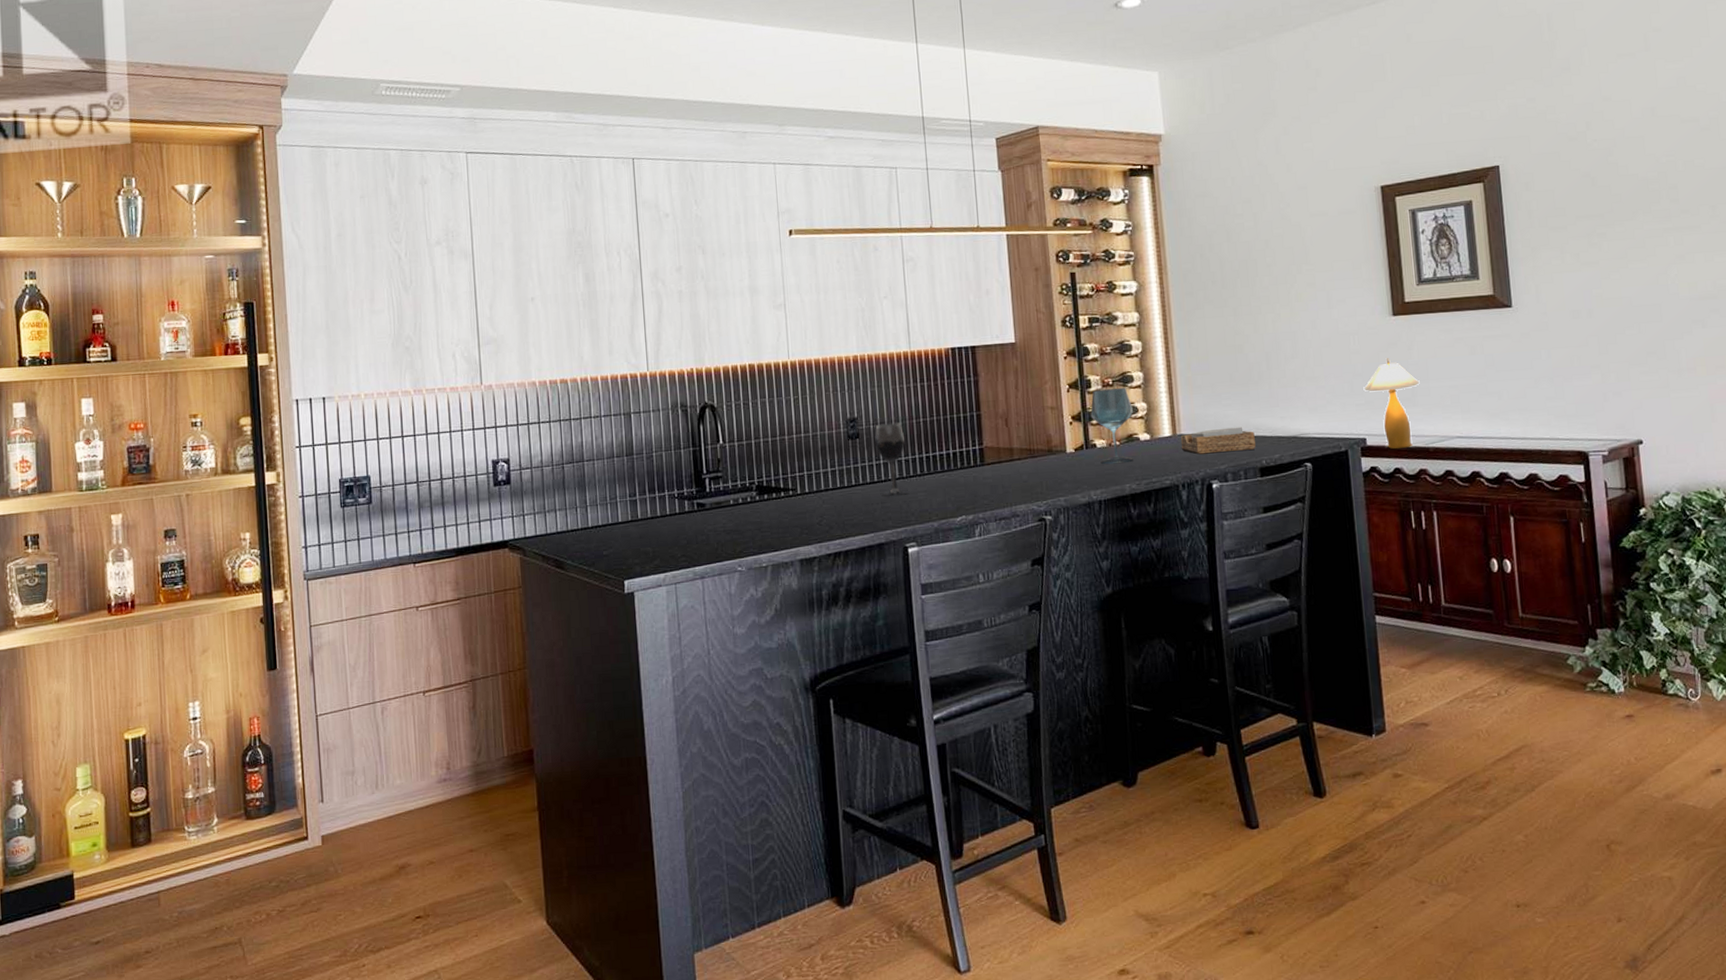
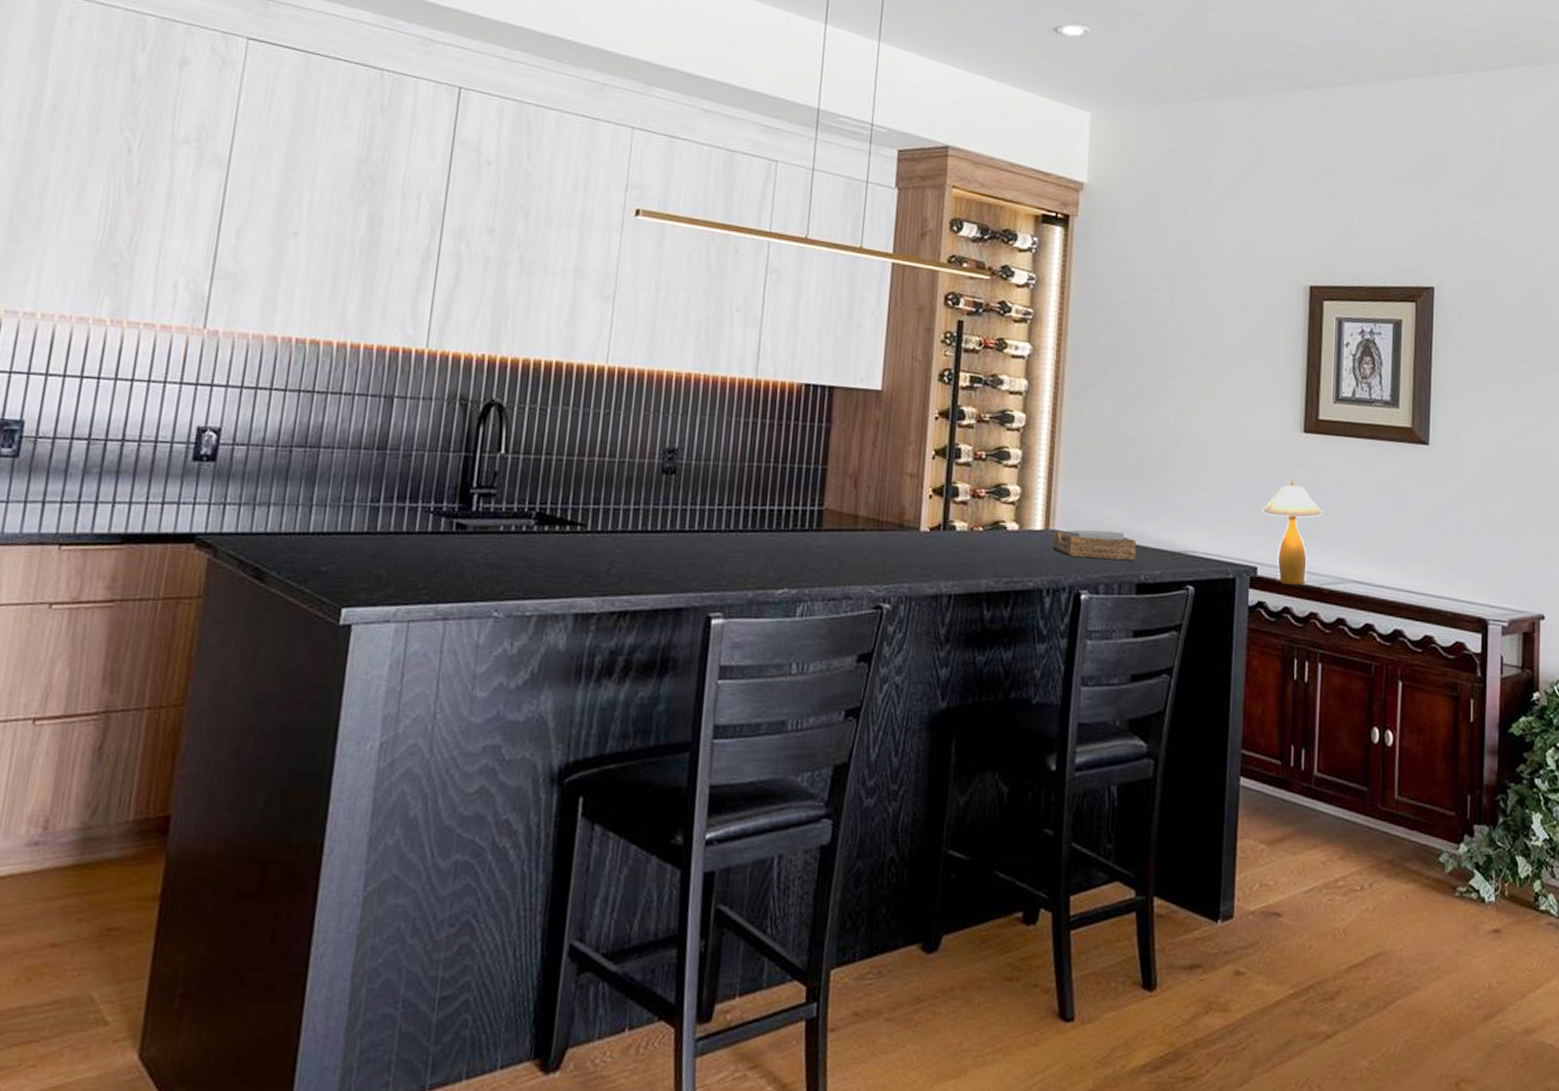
wine glass: present [874,422,909,497] -> none [690,461,731,553]
wine glass: present [1090,387,1133,465] -> none [955,462,1004,555]

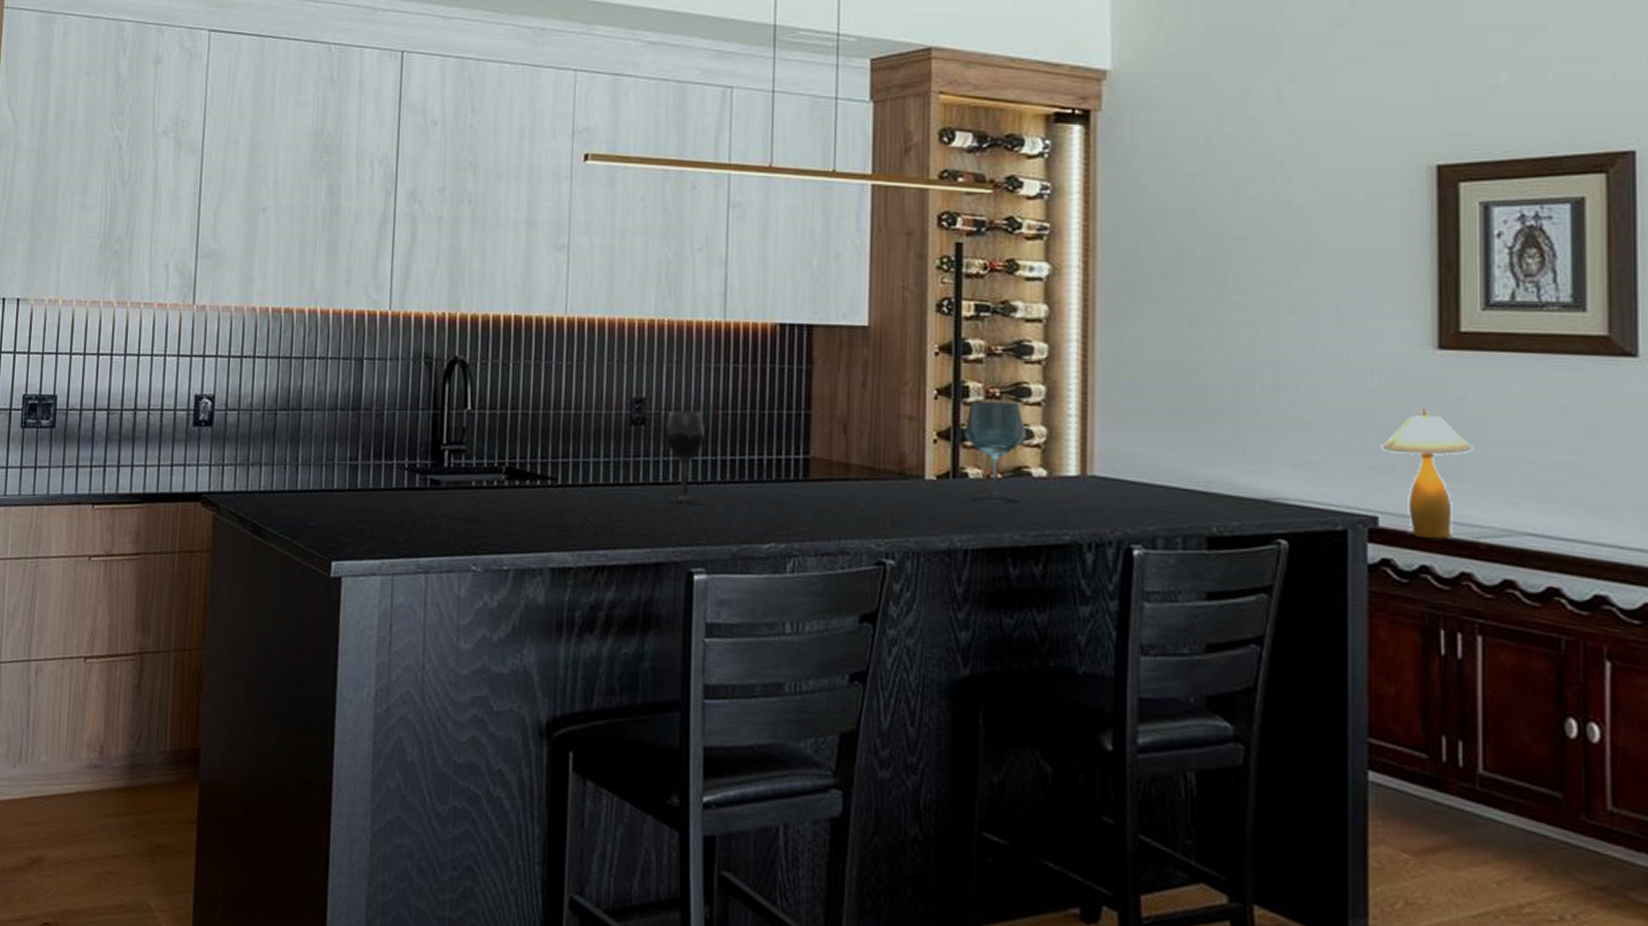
wine glass: none [690,461,731,553] -> present [665,410,704,506]
wine glass: none [955,462,1004,555] -> present [964,401,1026,505]
napkin holder: present [1052,529,1137,561] -> none [1091,474,1206,511]

